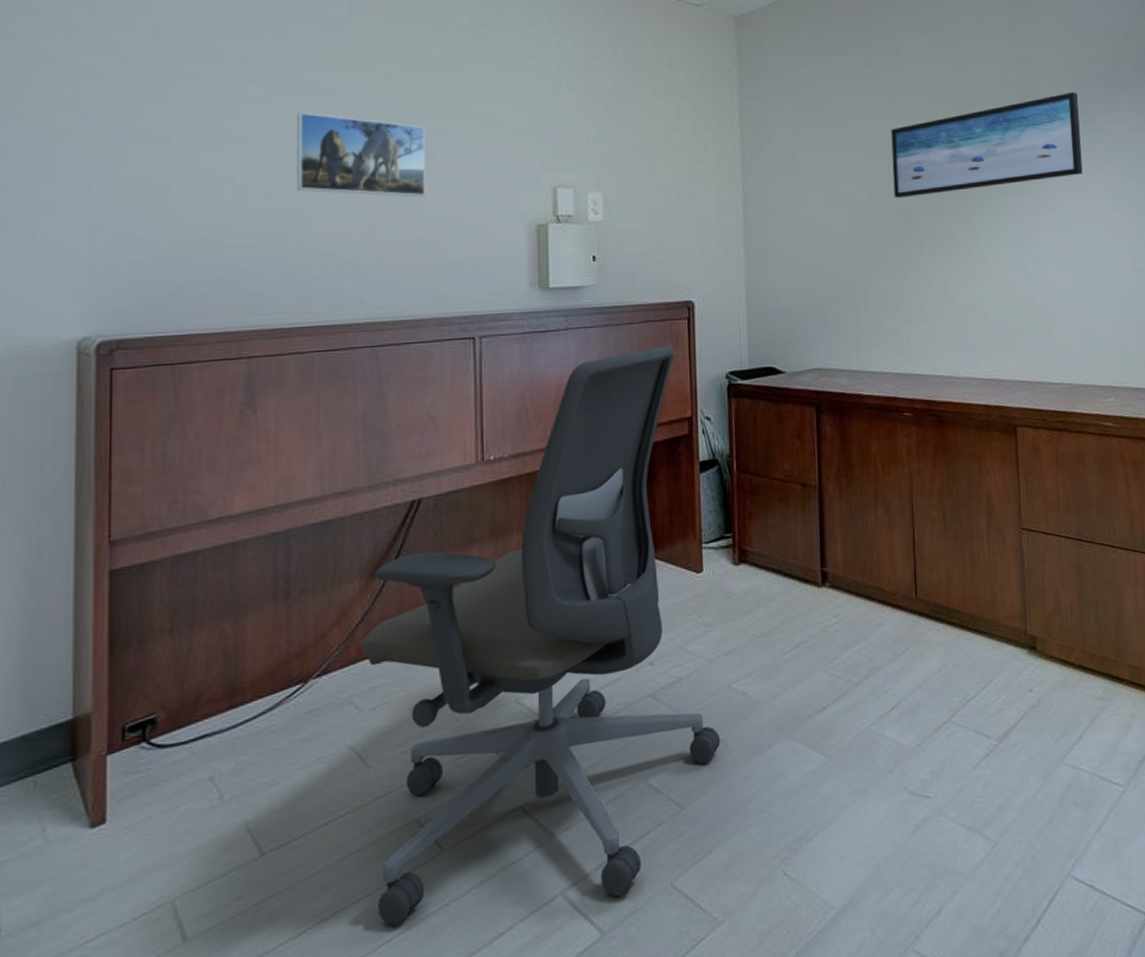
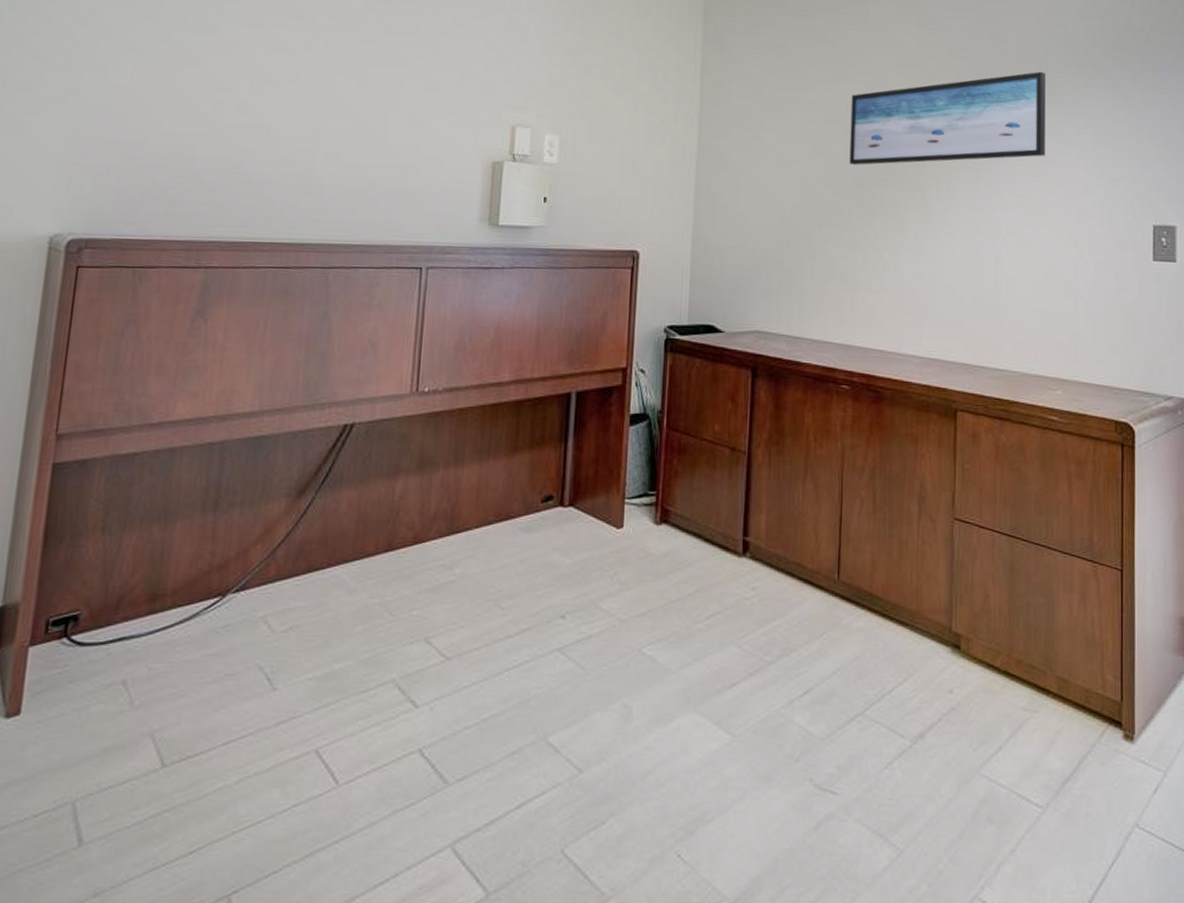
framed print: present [297,111,426,197] -> none [269,33,396,125]
office chair: present [360,344,721,926] -> none [267,292,626,857]

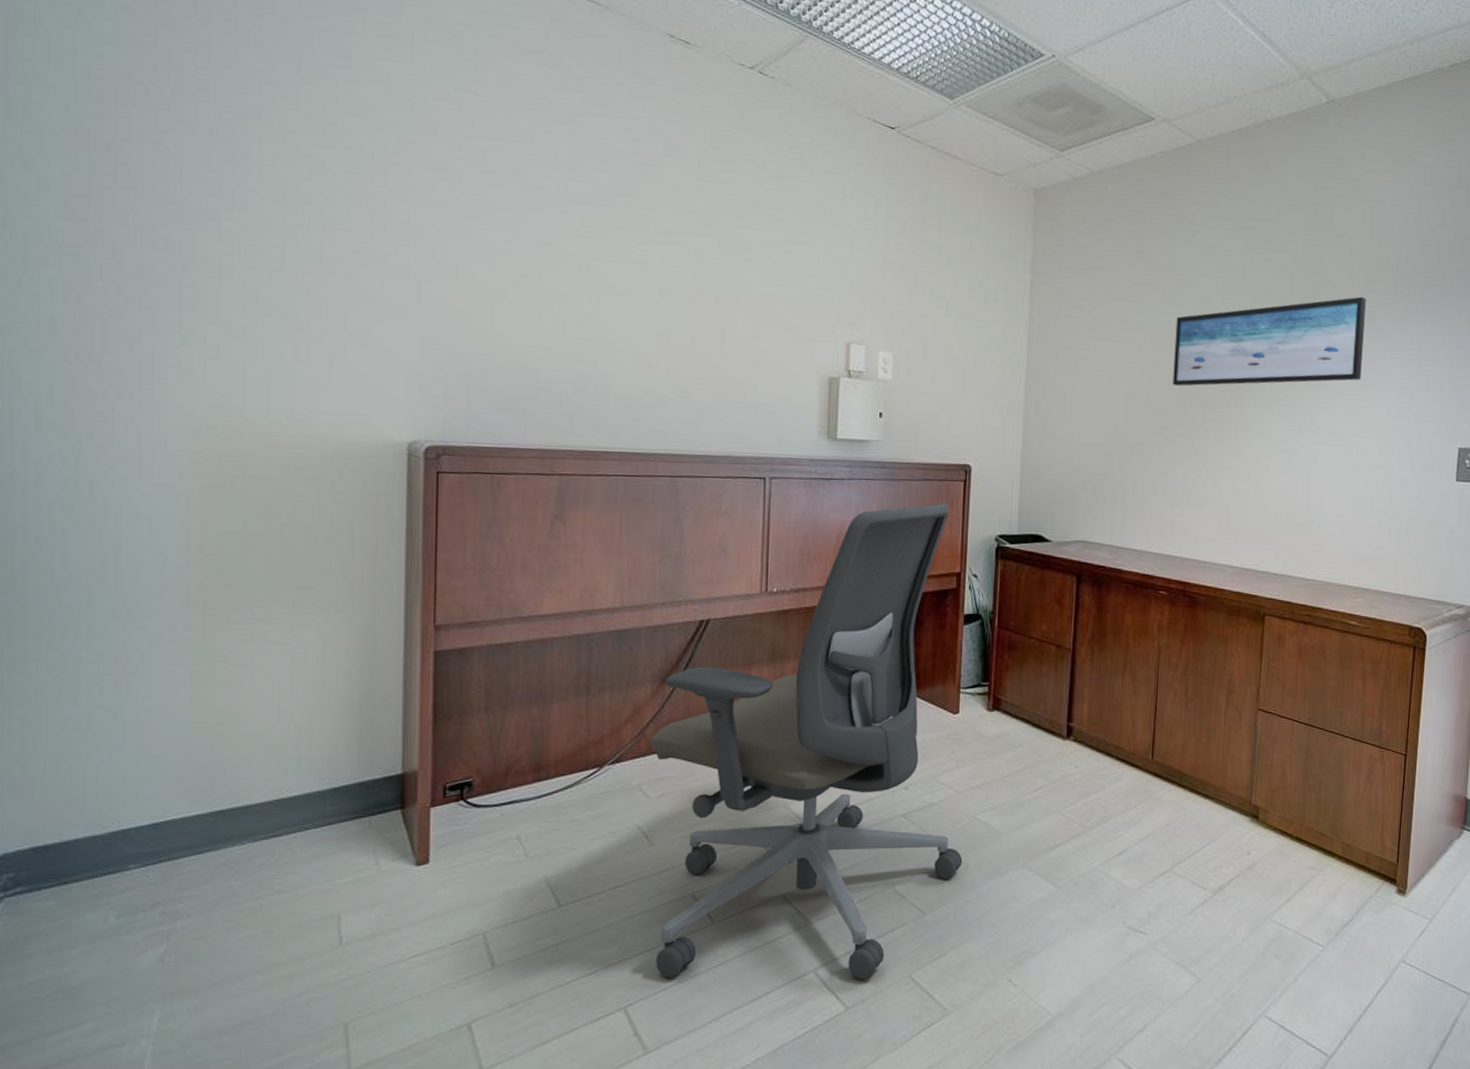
office chair: none [267,292,626,857] -> present [650,503,963,980]

